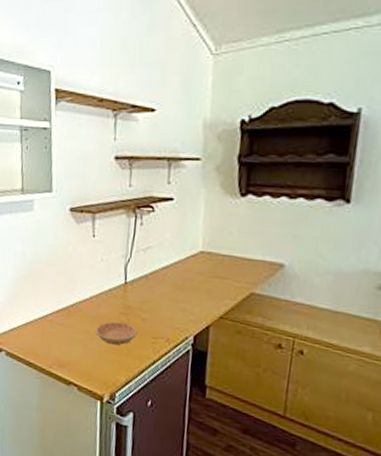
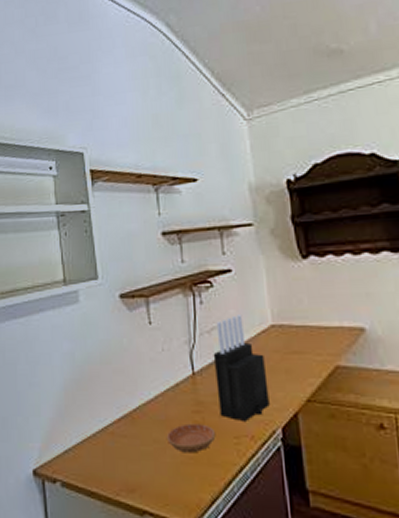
knife block: none [143,239,190,328] -> present [213,315,270,423]

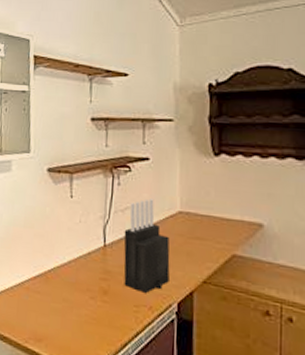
saucer: present [167,423,216,453] -> none [75,288,119,315]

